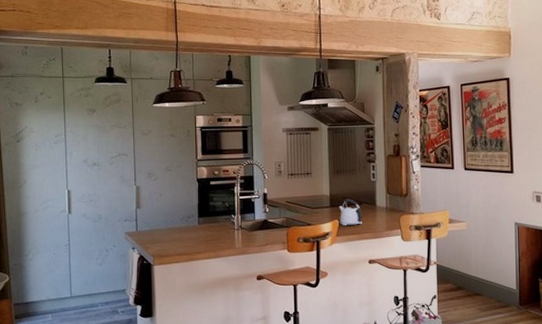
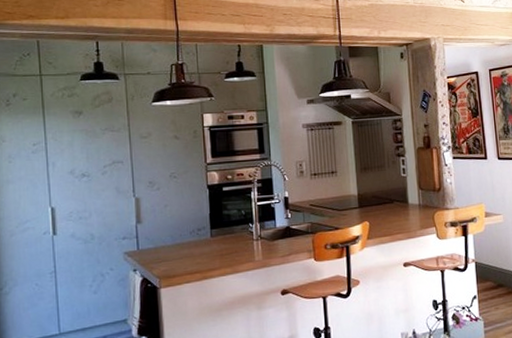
kettle: present [339,198,362,225] -> none [368,197,394,227]

